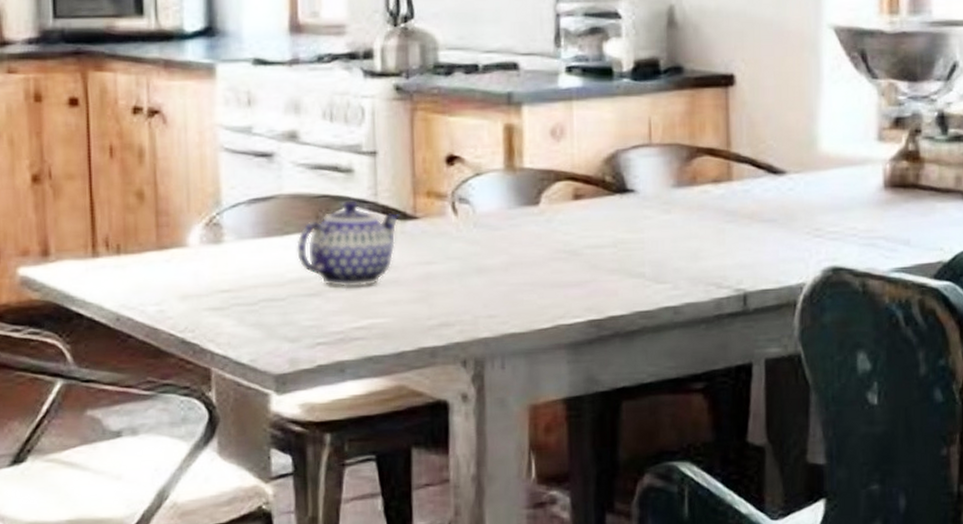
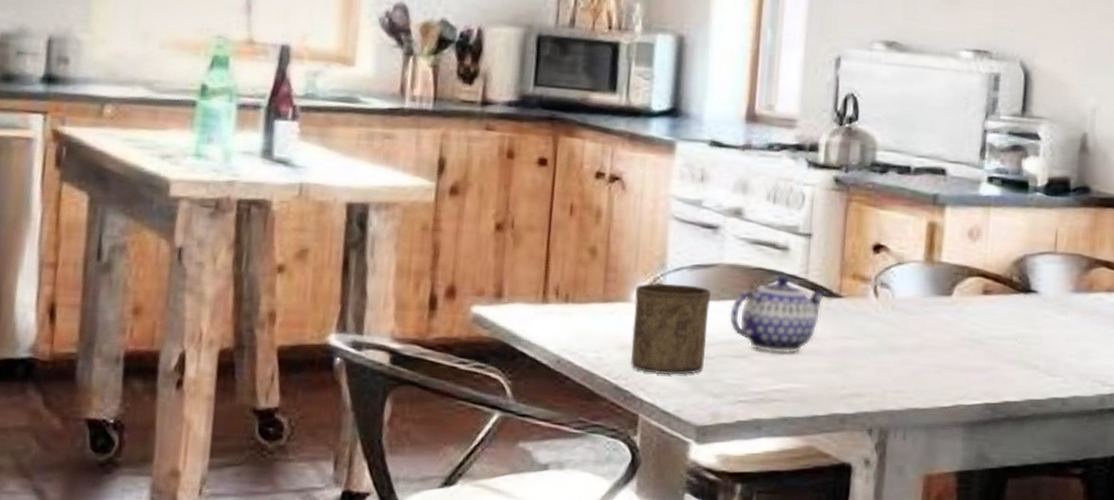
cup: none [191,221,275,323] -> present [631,283,712,375]

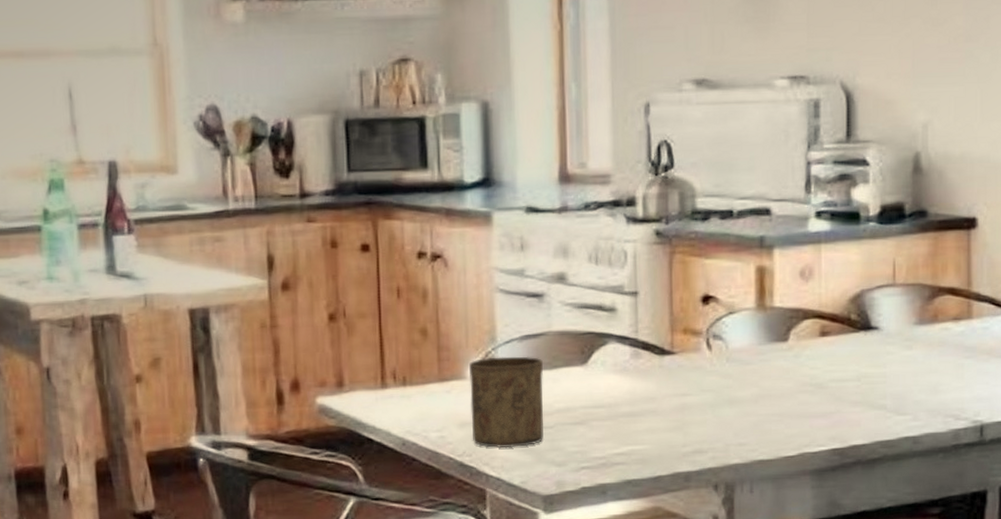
teapot: present [729,274,827,354] -> none [563,336,659,417]

